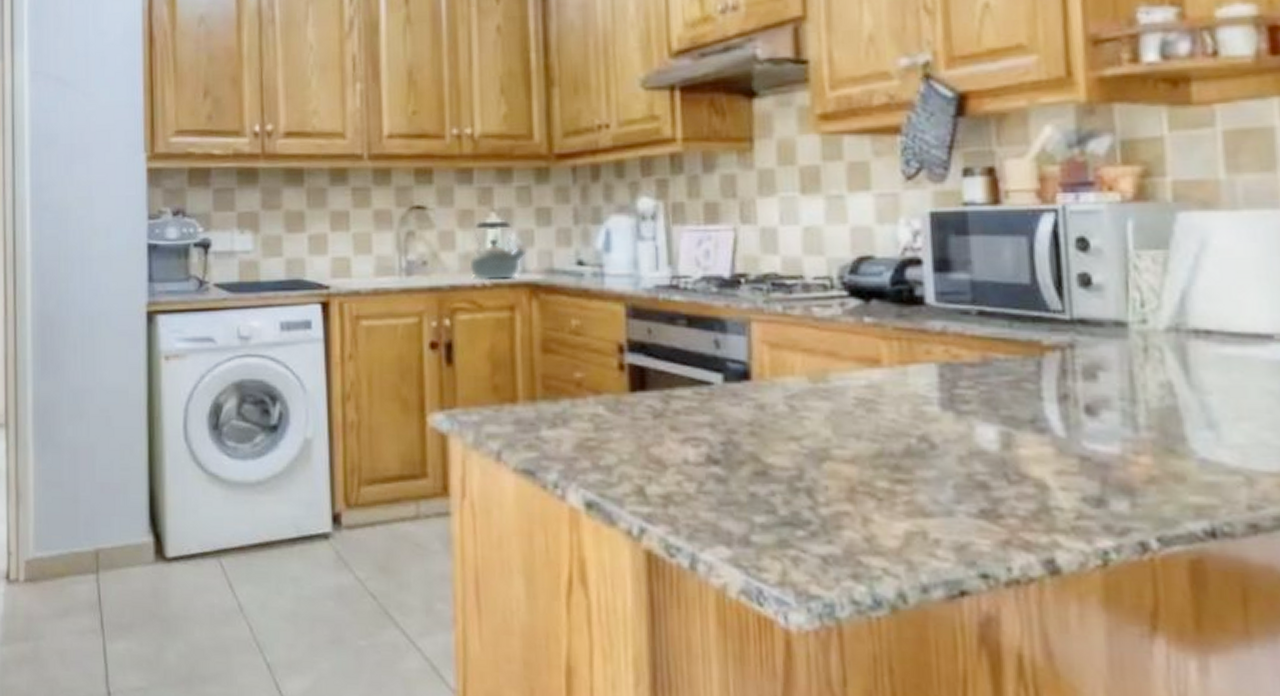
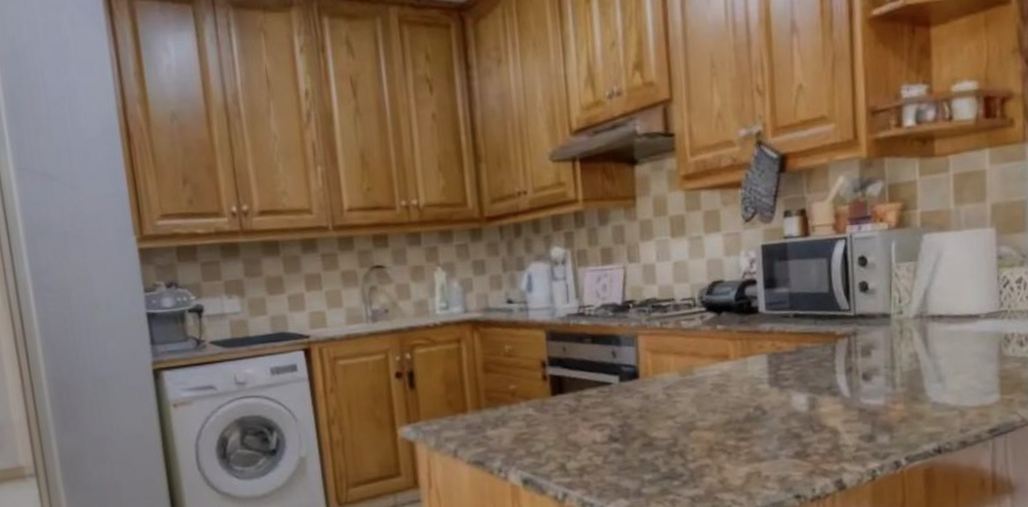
kettle: present [469,220,528,280] -> none [423,272,469,320]

